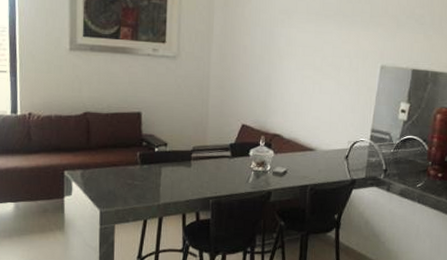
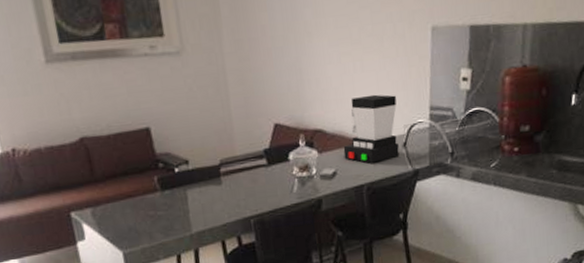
coffee maker: none [295,112,344,168] -> present [343,94,399,163]

